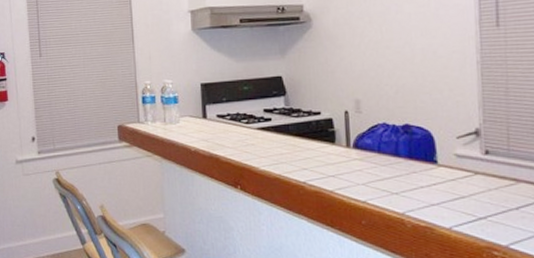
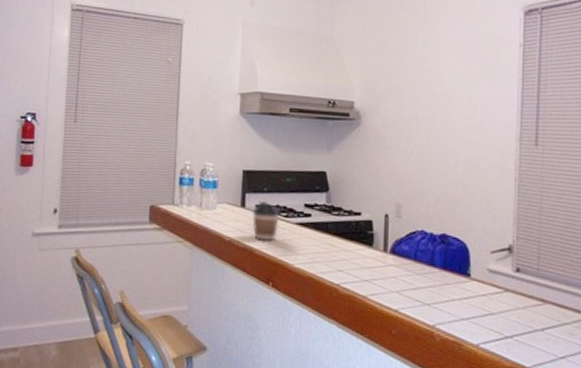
coffee cup: none [214,111,241,148] -> present [252,202,280,241]

